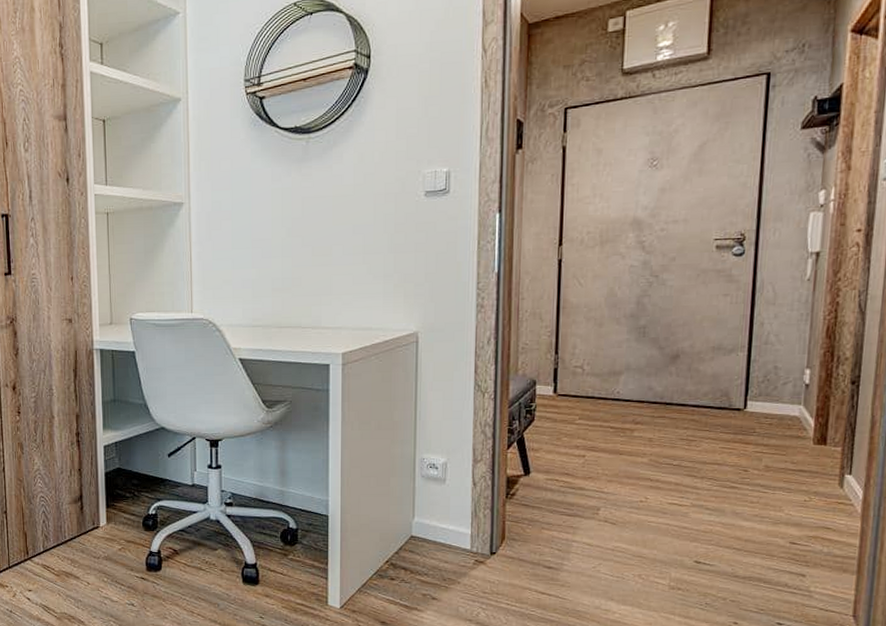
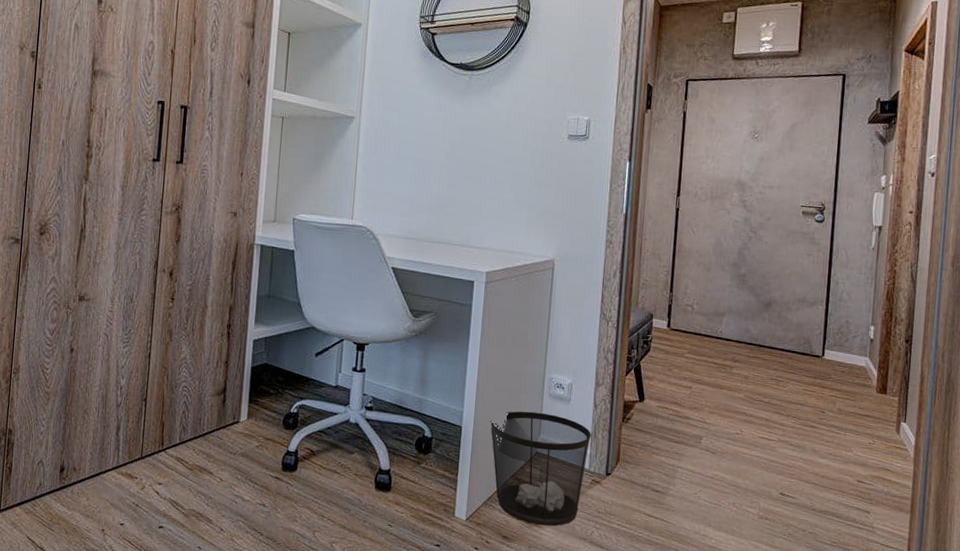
waste bin: none [359,495,471,610] -> present [490,411,591,526]

